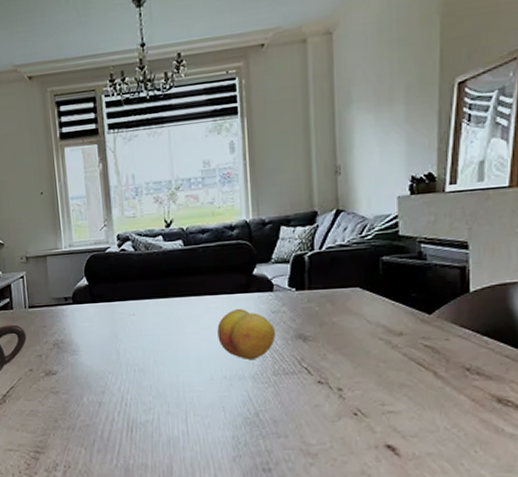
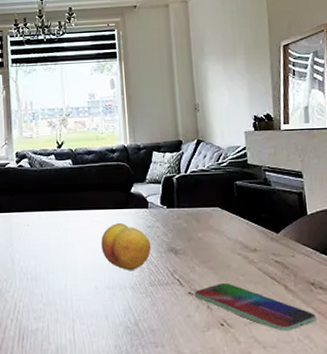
smartphone: none [324,370,469,420] -> present [194,282,316,331]

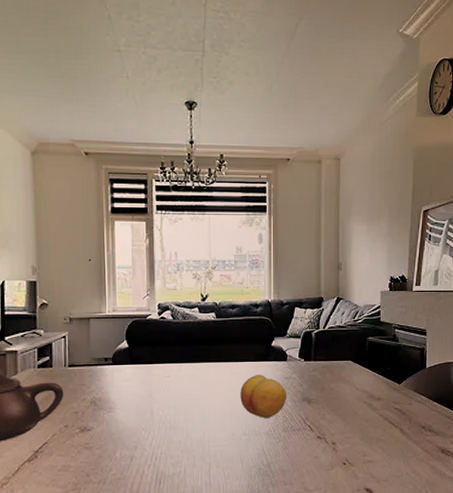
smartphone: present [194,282,316,331] -> none [322,427,423,467]

